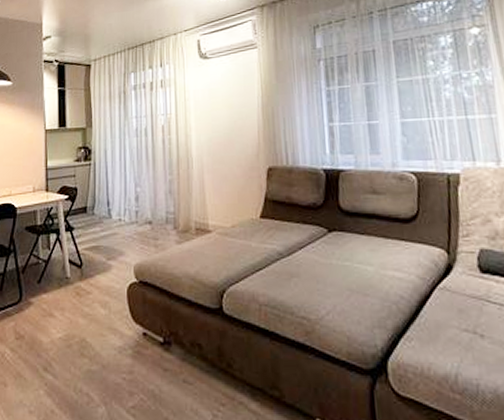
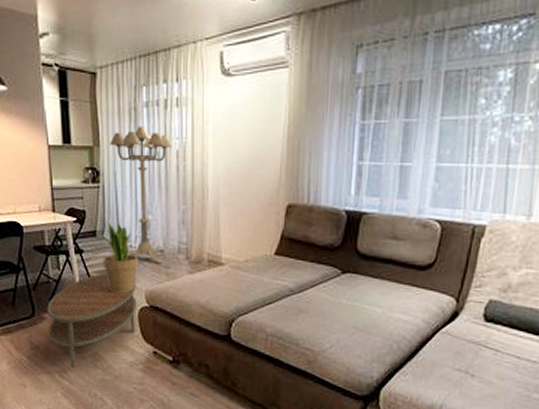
coffee table: none [35,250,125,360] -> present [47,273,136,369]
potted plant: none [88,198,128,270] -> present [97,224,139,293]
floor lamp: none [101,106,158,236] -> present [110,126,172,264]

